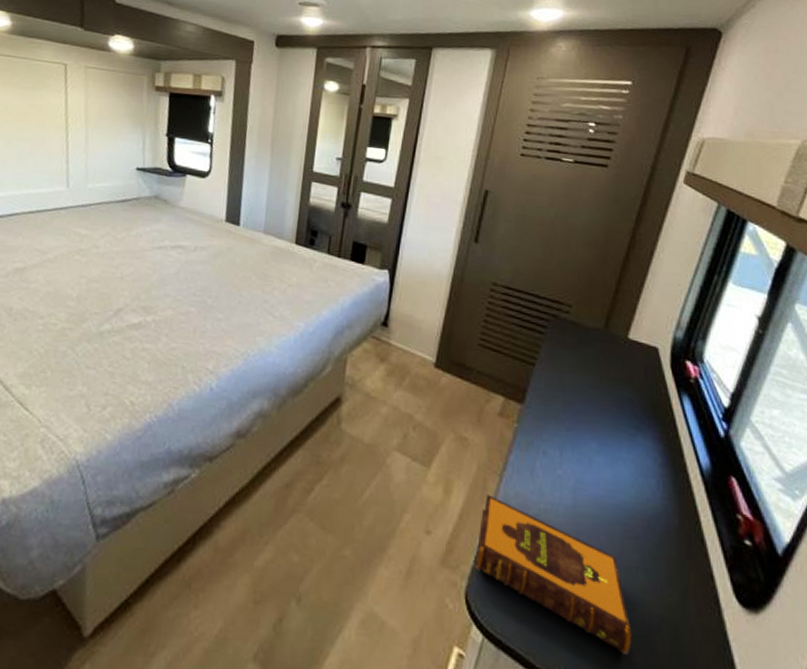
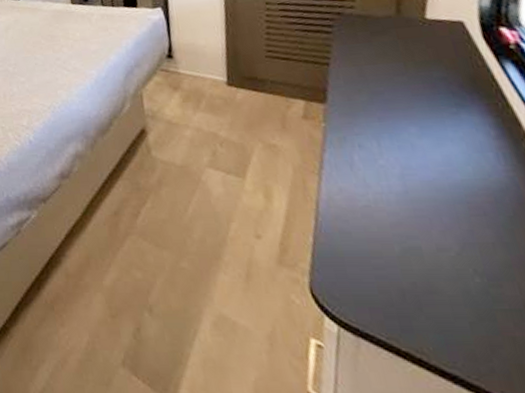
hardback book: present [475,494,632,655] -> none [308,194,506,331]

